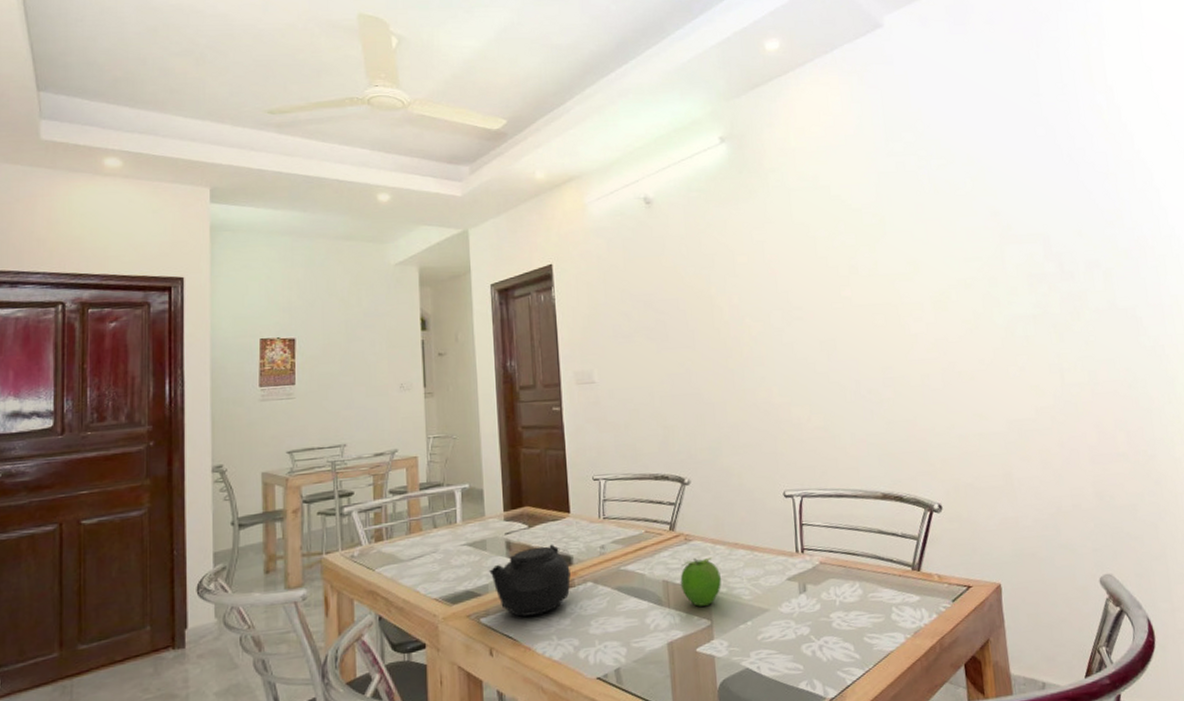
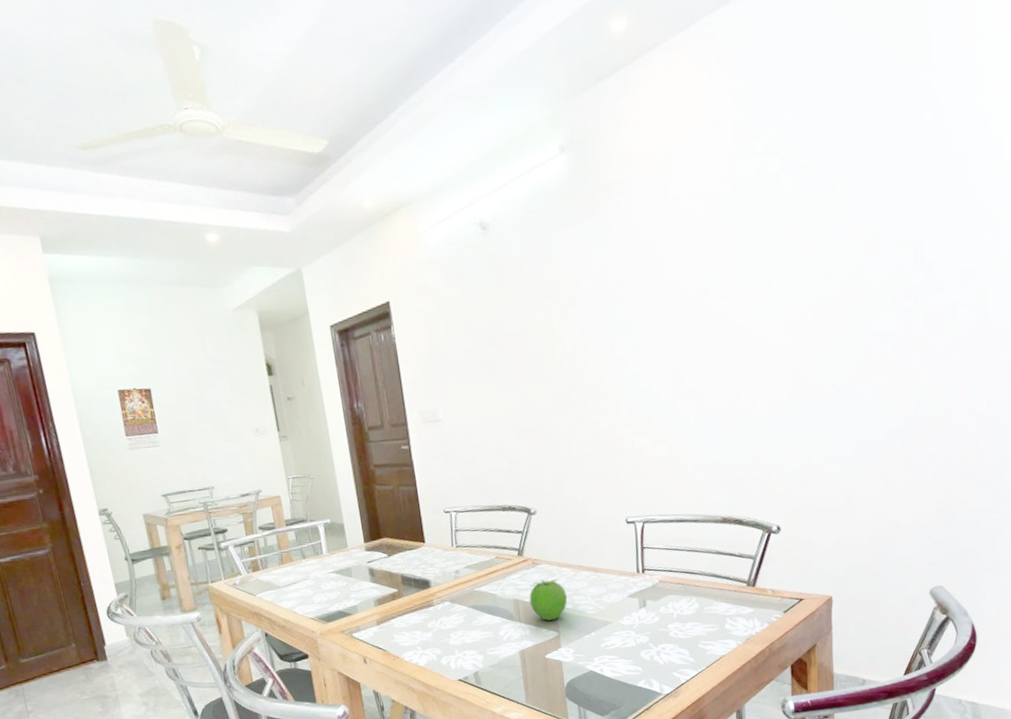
teapot: present [489,544,571,617] -> none [356,570,430,632]

